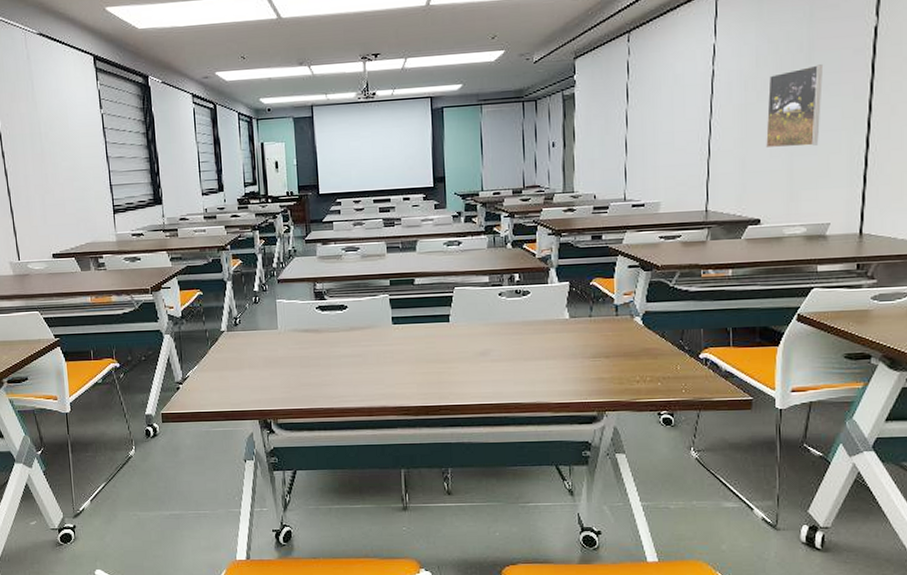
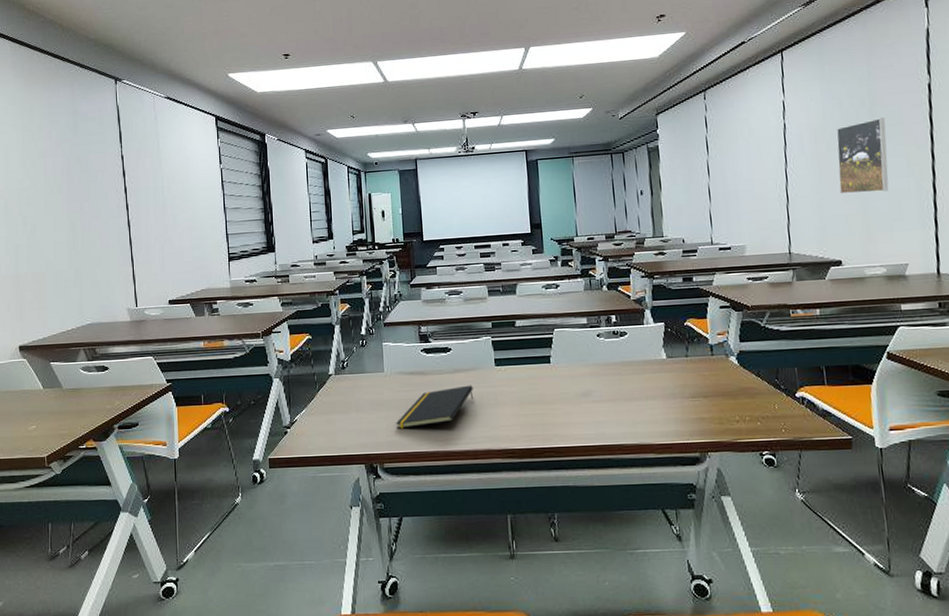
notepad: none [289,343,370,386] -> present [395,385,474,429]

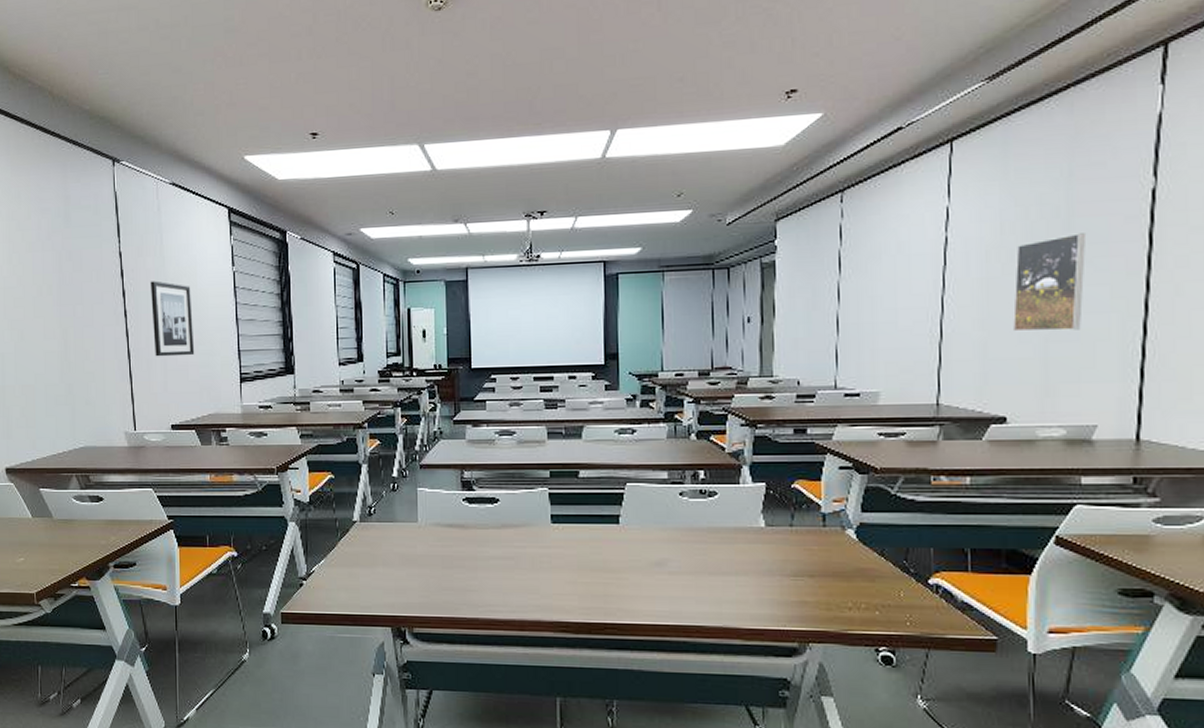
wall art: none [148,178,189,243] -> present [150,280,195,357]
notepad: present [395,385,474,429] -> none [428,543,524,589]

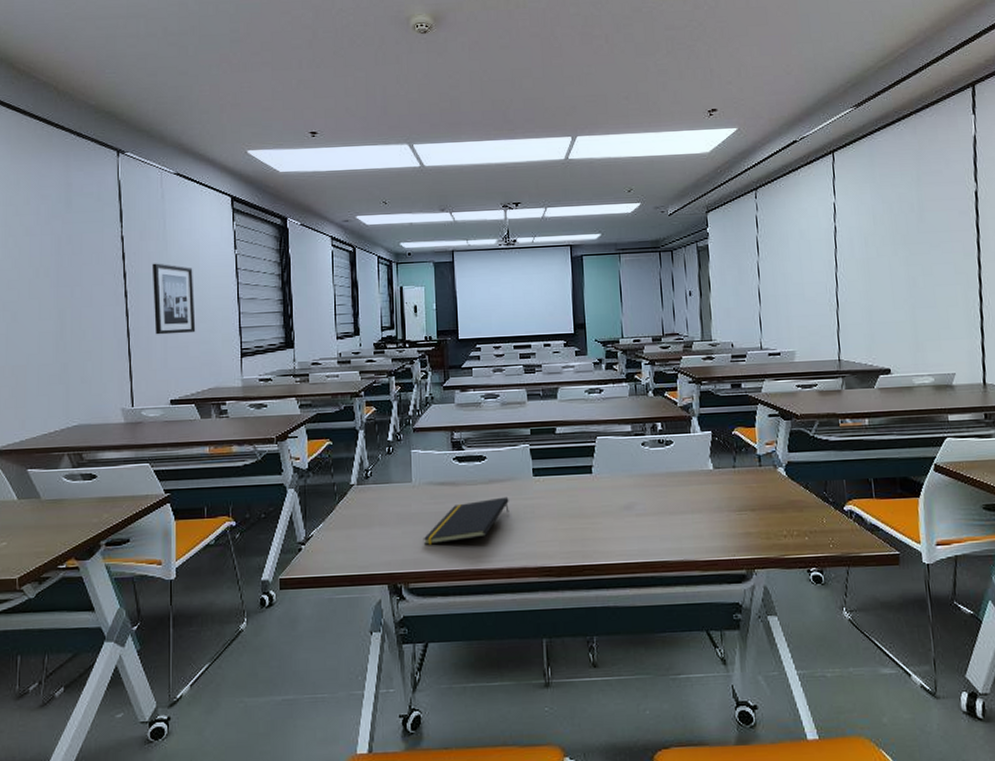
notepad: none [428,543,524,589] -> present [423,496,509,545]
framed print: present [1013,233,1086,332] -> none [886,224,937,301]

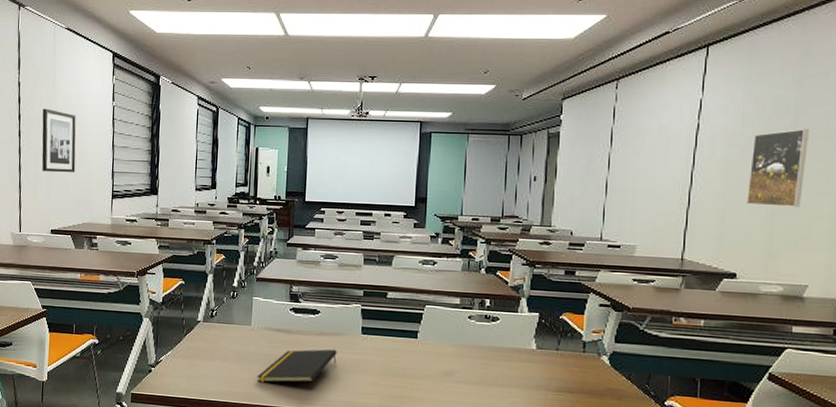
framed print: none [886,224,937,301] -> present [747,129,809,207]

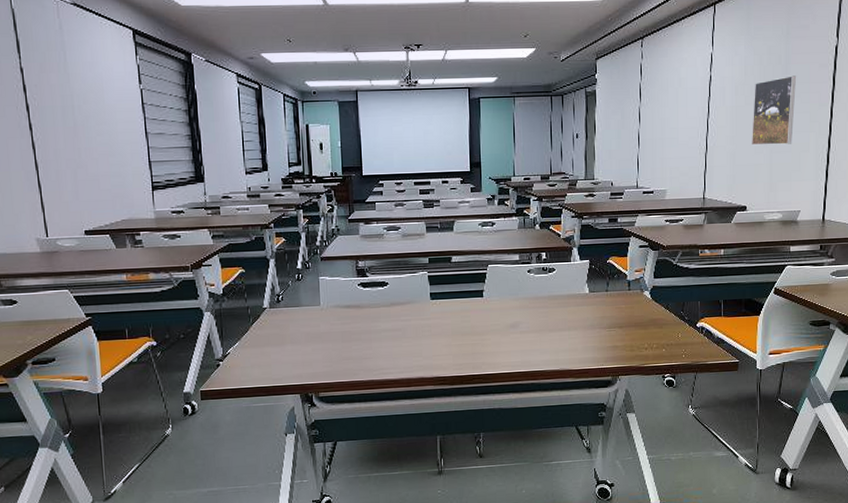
wall art: present [41,108,76,173] -> none [55,96,105,168]
notepad: present [256,349,337,383] -> none [331,317,409,360]

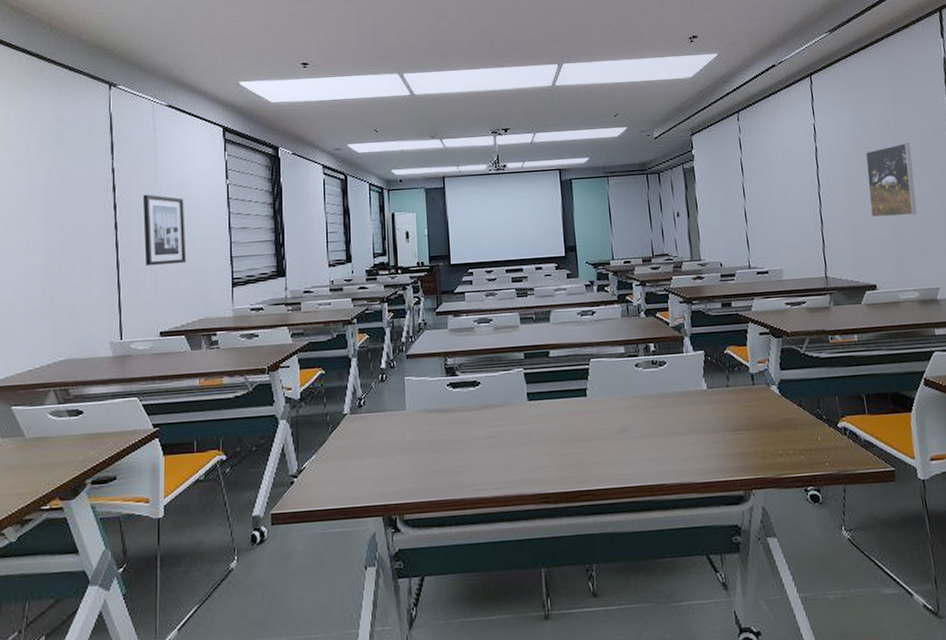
wall art: none [55,96,105,168] -> present [142,194,187,266]

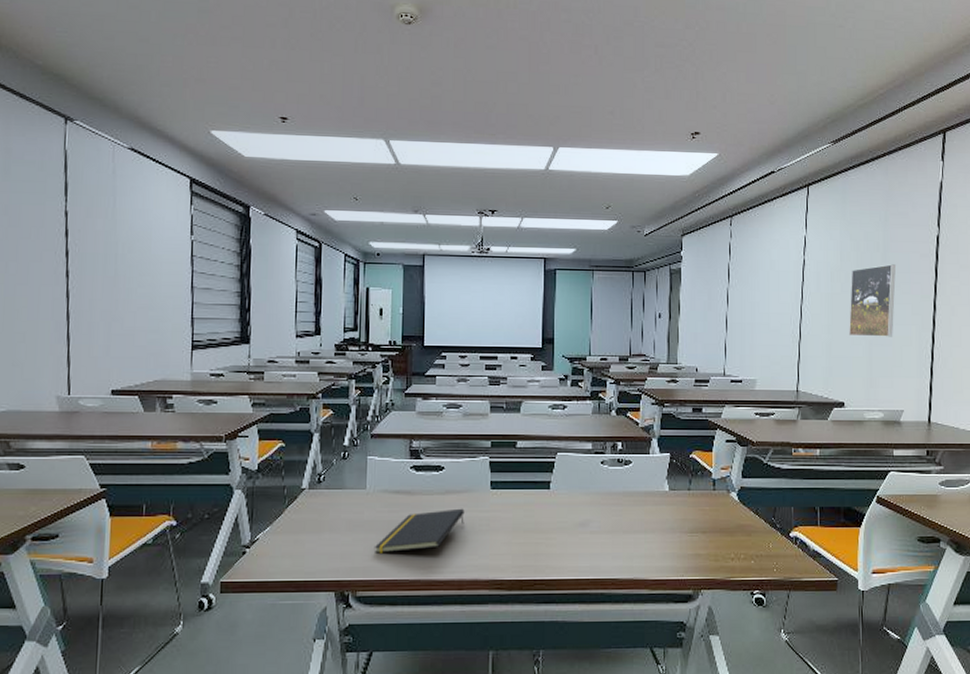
wall art: present [142,194,187,266] -> none [98,243,144,321]
notepad: none [417,422,505,474] -> present [374,508,465,553]

